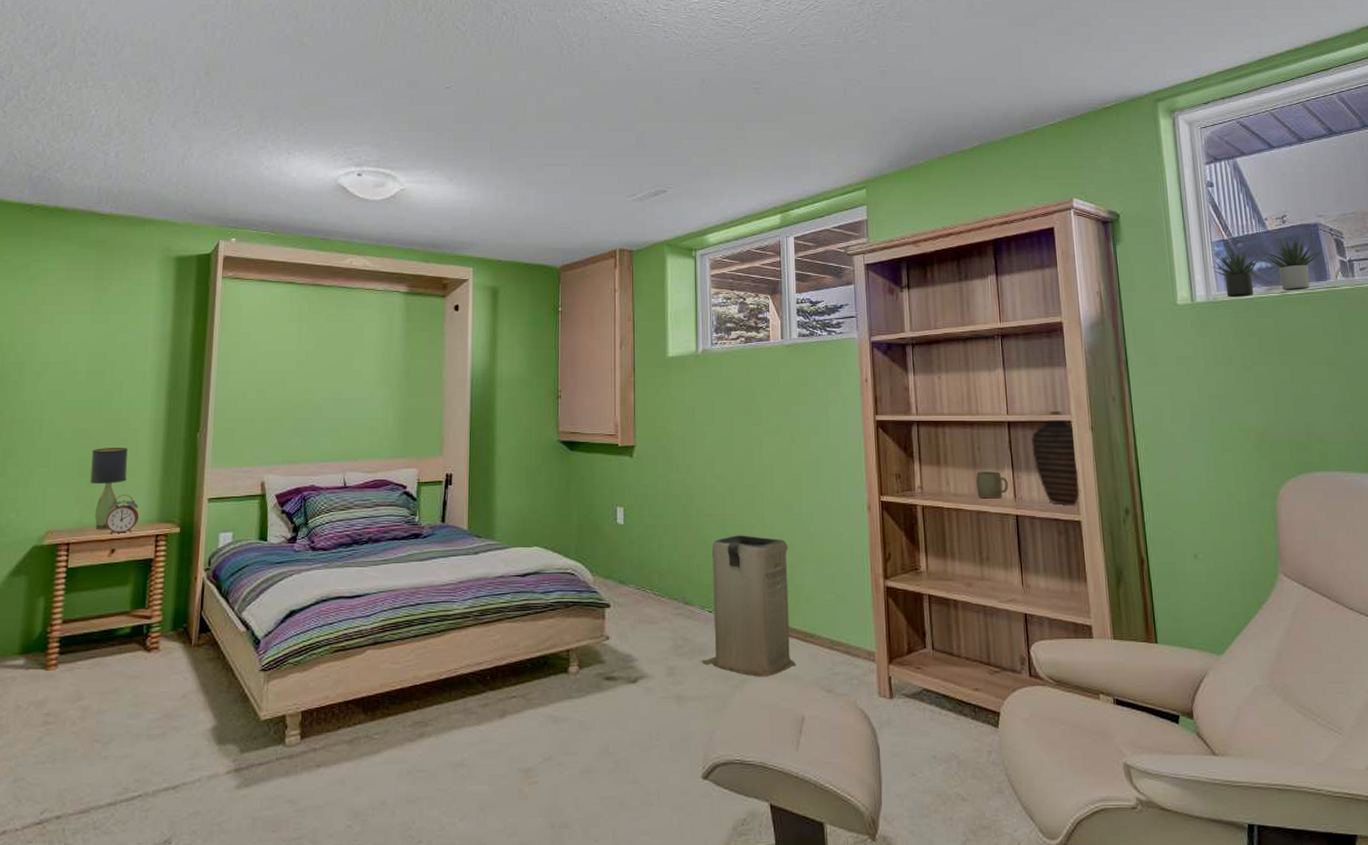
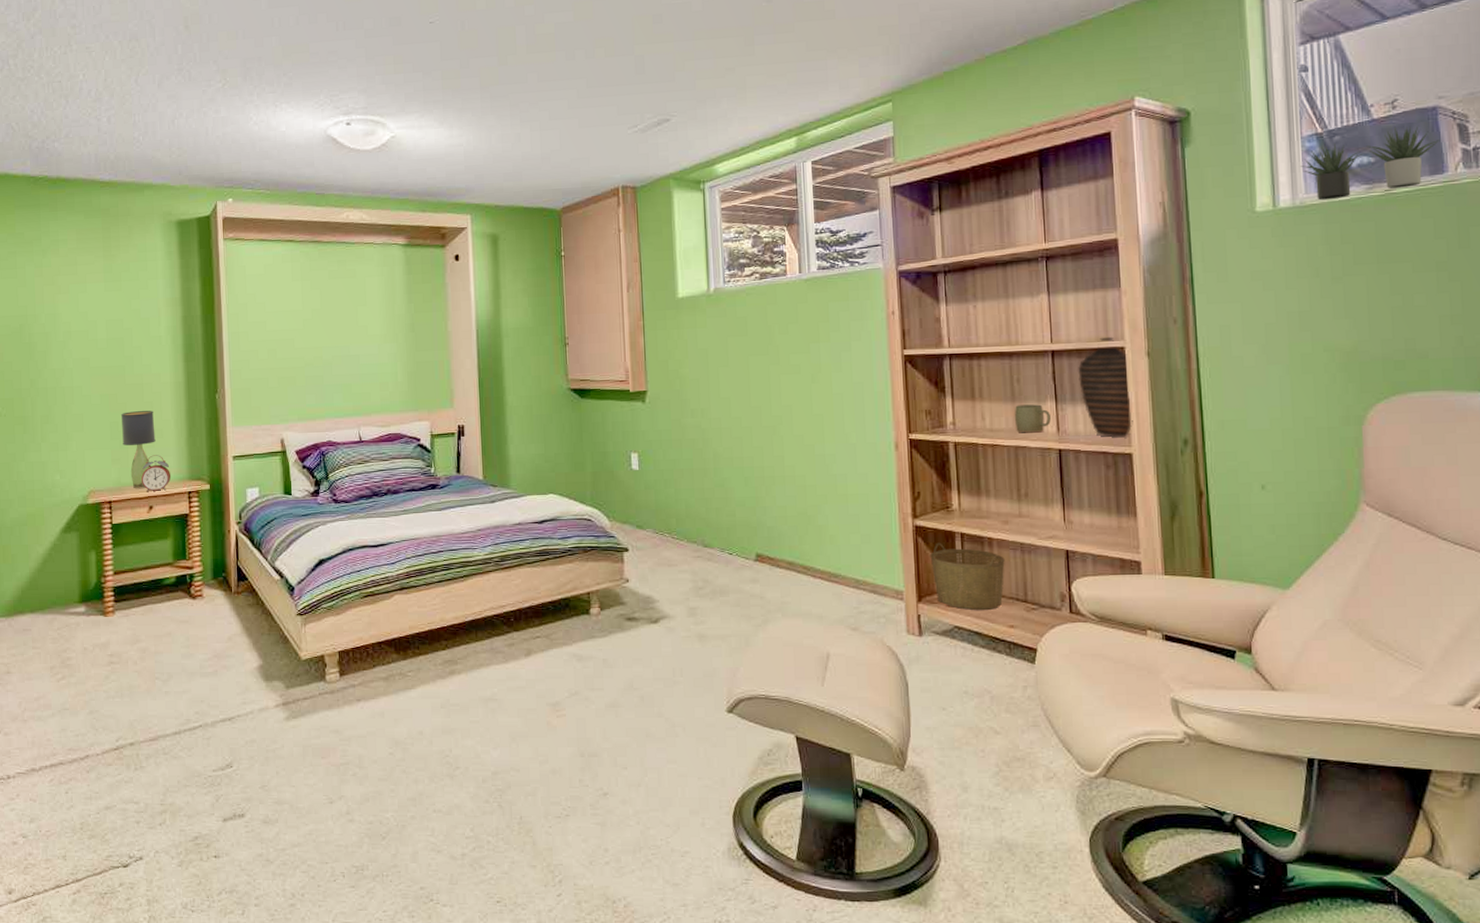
laundry basket: present [701,535,795,677] -> none [722,477,820,616]
basket: none [900,604,969,672] -> present [930,542,1005,610]

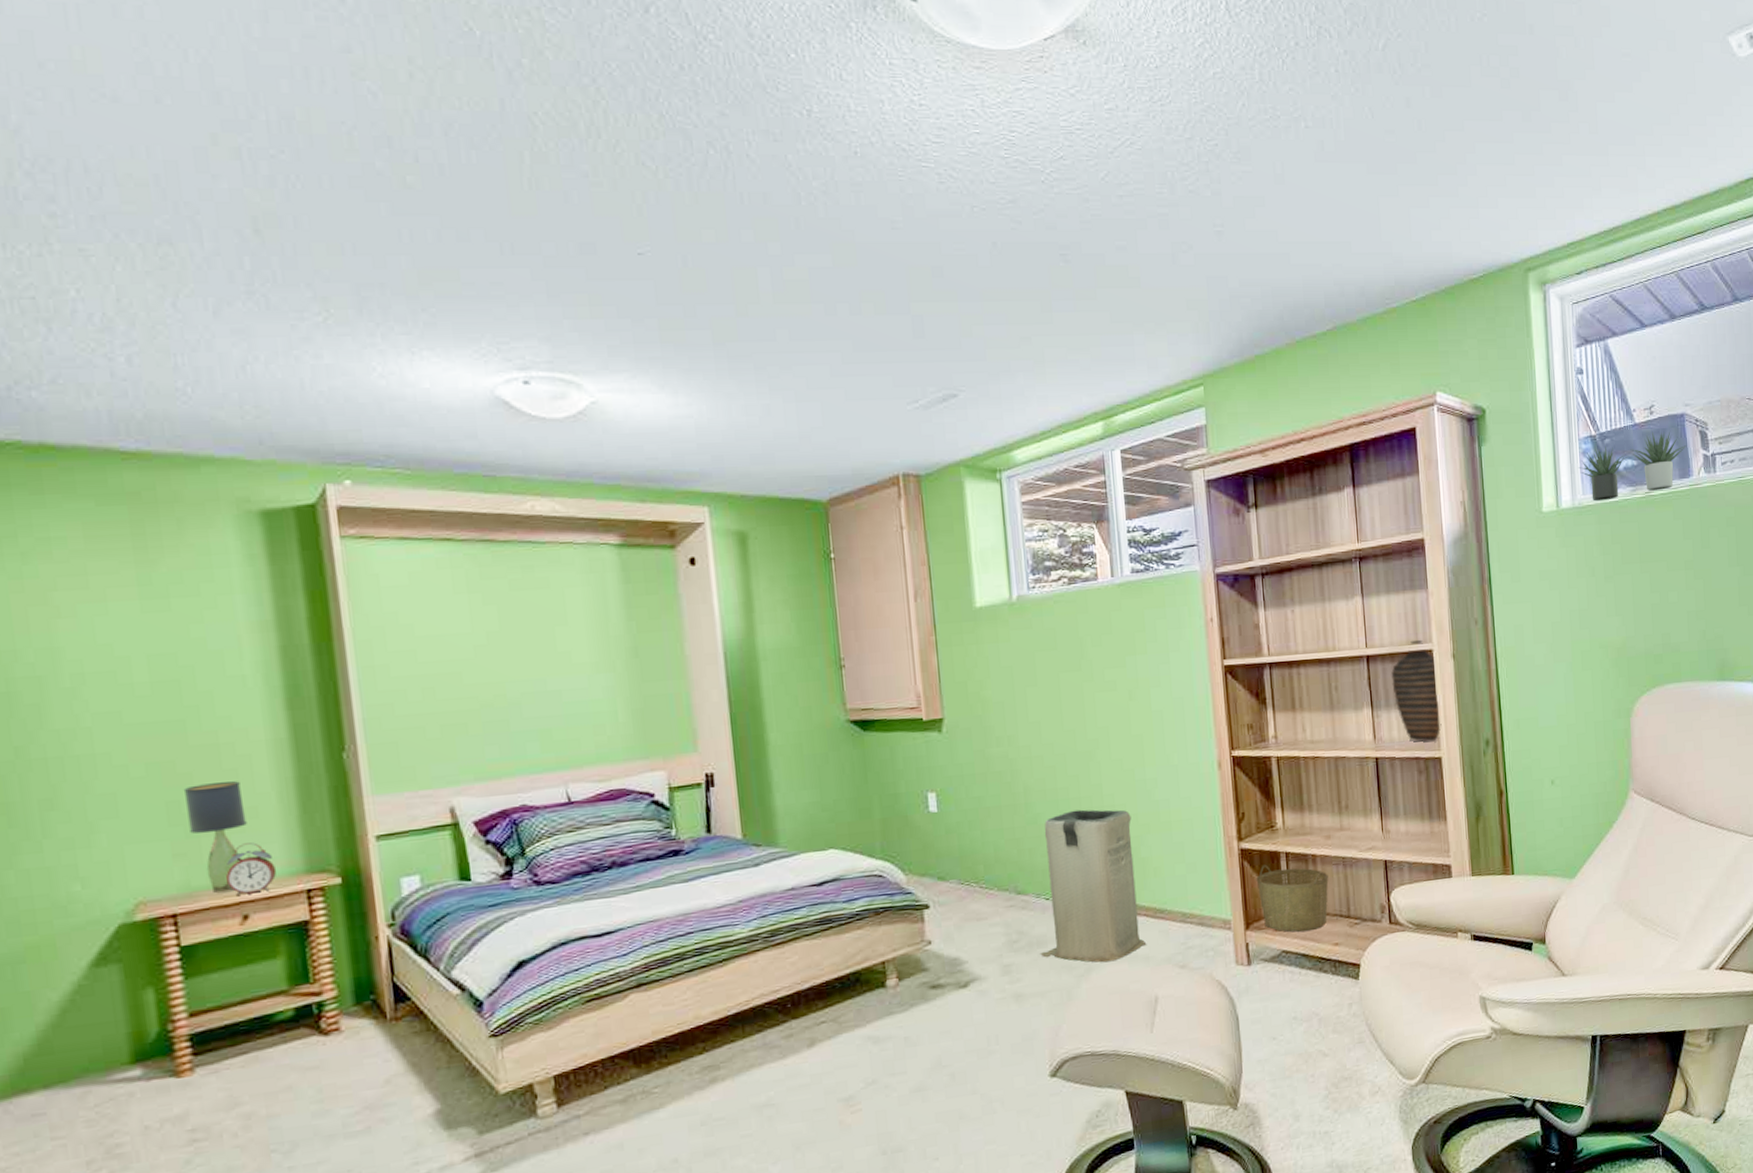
laundry basket: none [722,477,820,616] -> present [1040,809,1146,963]
mug: present [1014,404,1051,433] -> none [1333,712,1368,743]

